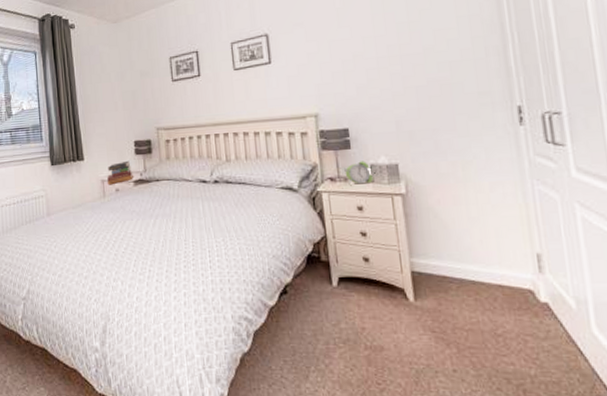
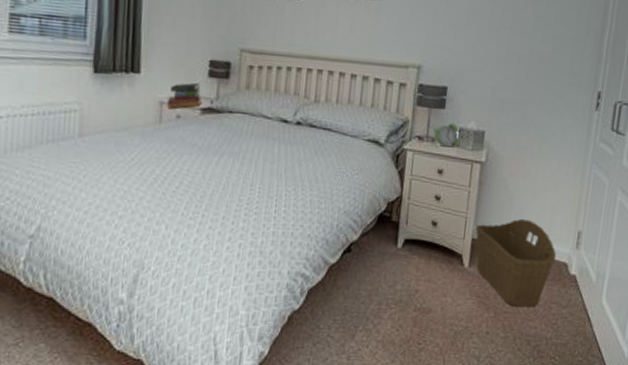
wicker basket: none [412,246,516,341] -> present [475,218,556,307]

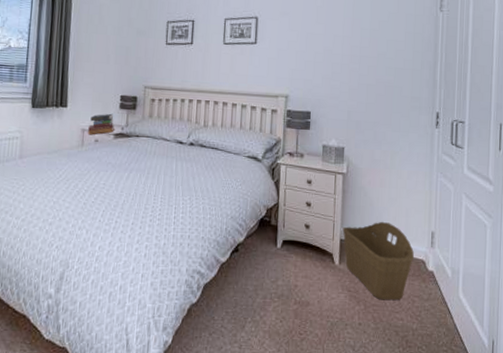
alarm clock: present [433,123,462,148] -> none [302,141,326,162]

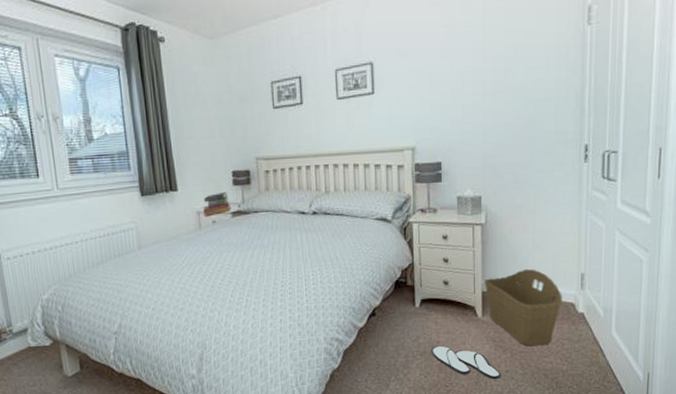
slippers: none [289,290,355,331] -> present [431,346,502,379]

